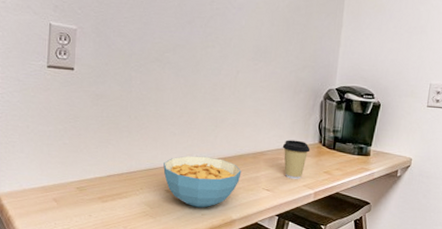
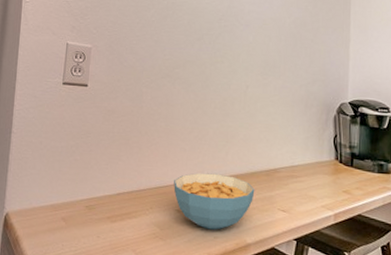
coffee cup: present [282,140,311,179] -> none [296,156,327,199]

